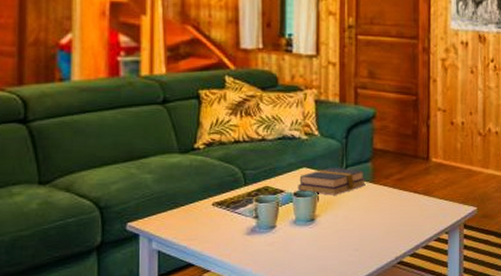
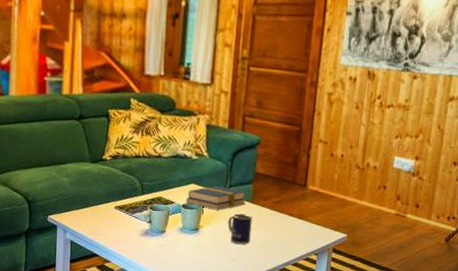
mug: none [347,196,374,231] -> present [227,213,252,244]

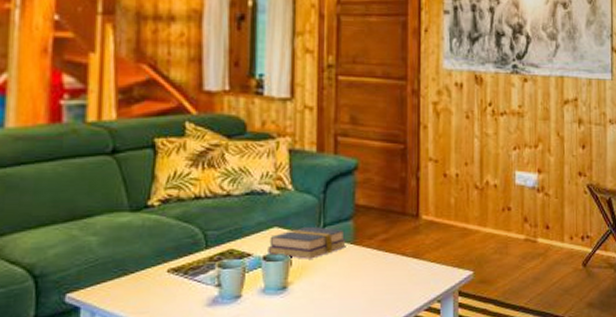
mug: present [227,213,252,244] -> none [325,259,356,300]

